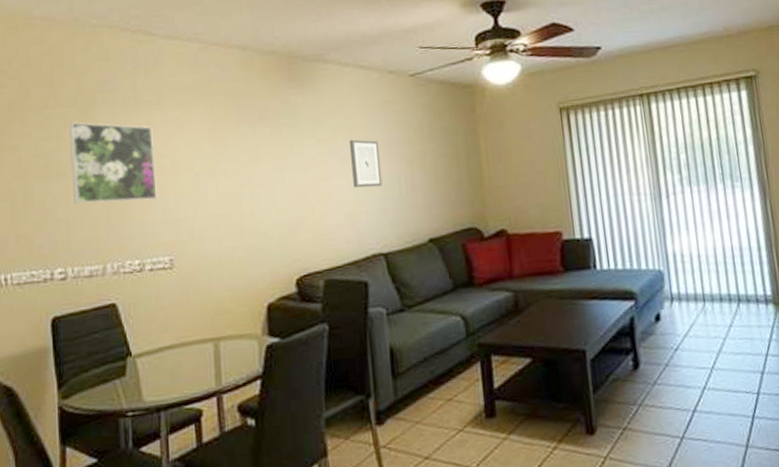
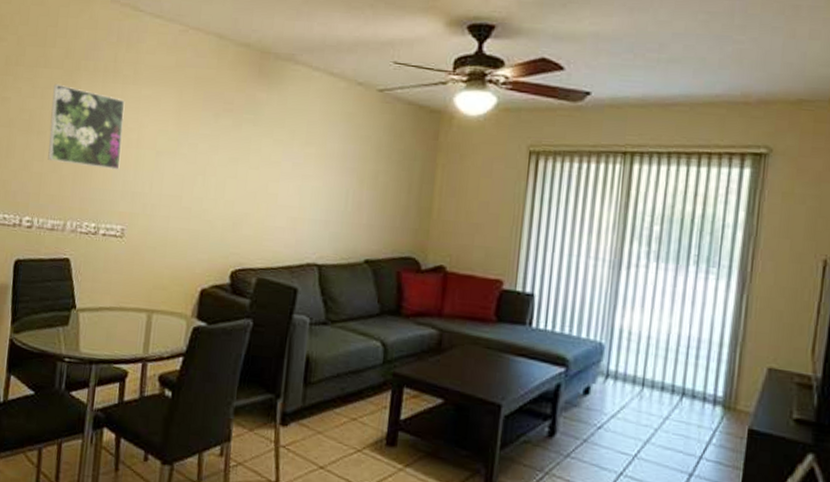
wall art: present [350,139,383,188] -> none [301,145,334,198]

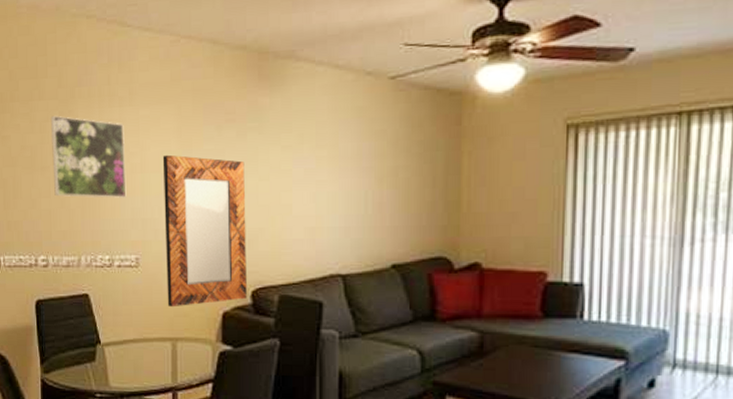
home mirror: none [147,134,237,280] -> present [162,154,247,308]

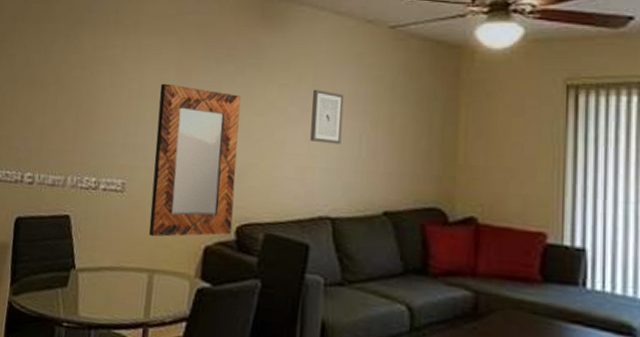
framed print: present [50,115,127,198] -> none [50,38,127,122]
wall art: none [317,148,348,203] -> present [310,89,344,144]

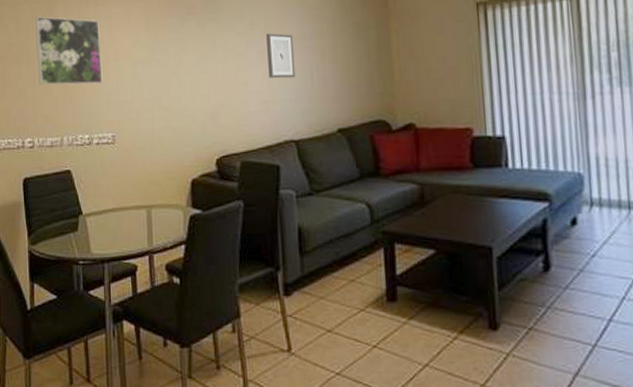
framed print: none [50,38,127,122] -> present [34,16,103,86]
home mirror: present [148,83,241,237] -> none [133,44,212,178]

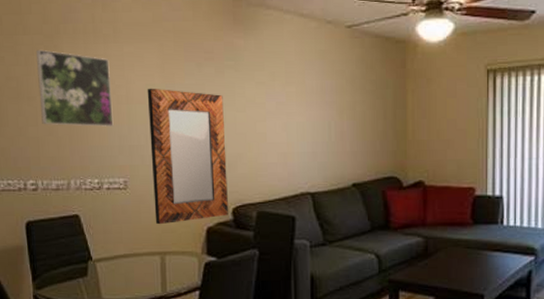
home mirror: none [133,44,212,178] -> present [147,88,228,225]
wall art: present [266,33,296,79] -> none [286,85,314,132]

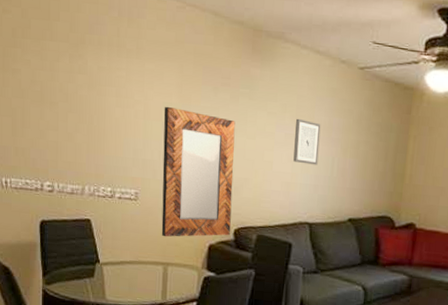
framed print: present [35,49,114,127] -> none [60,56,130,139]
wall art: none [286,85,314,132] -> present [293,118,321,165]

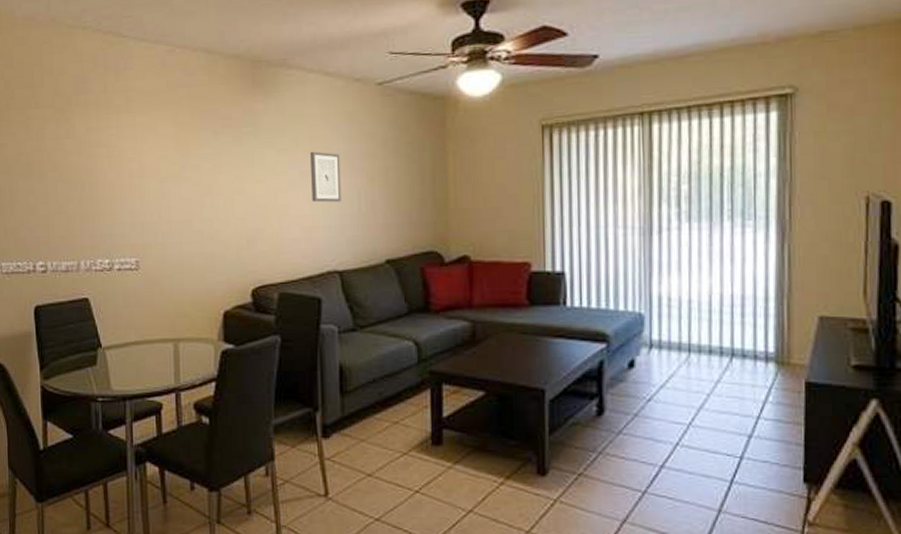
home mirror: present [161,106,236,237] -> none [160,159,247,309]

